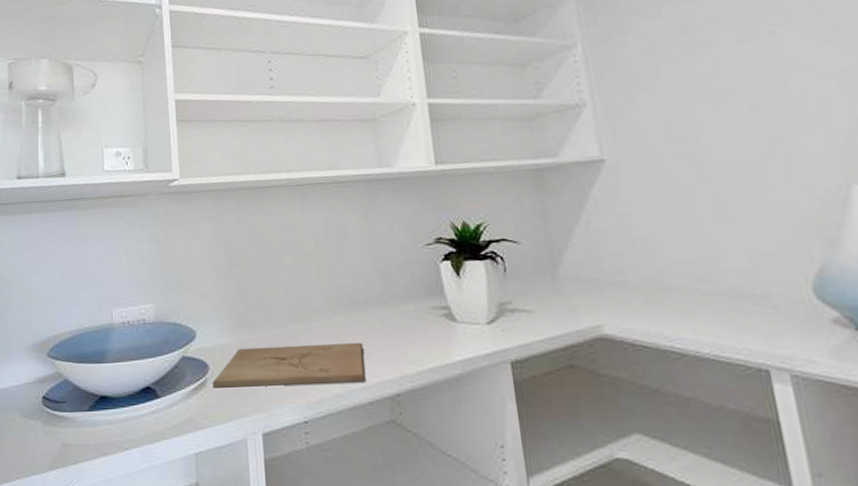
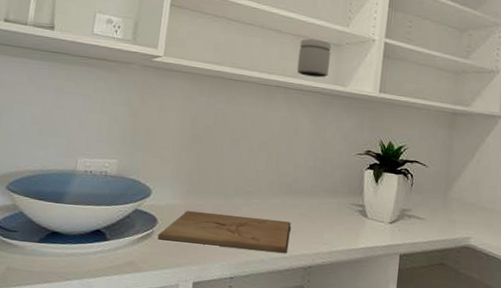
jar: none [327,118,368,165] -> present [297,38,331,78]

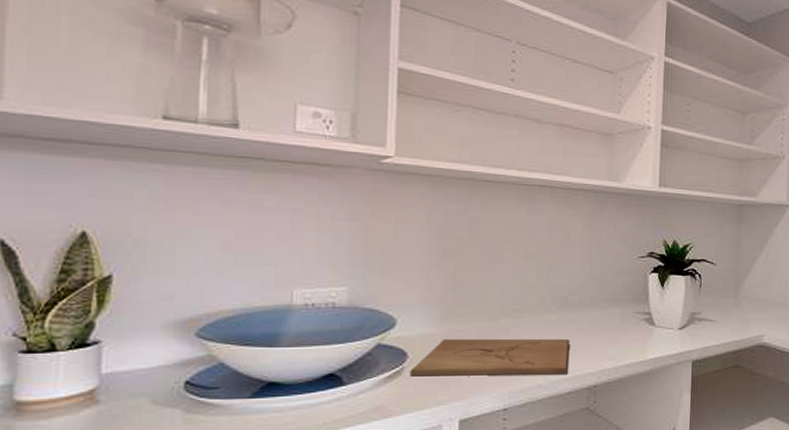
jar: present [297,38,331,78] -> none [563,128,601,174]

